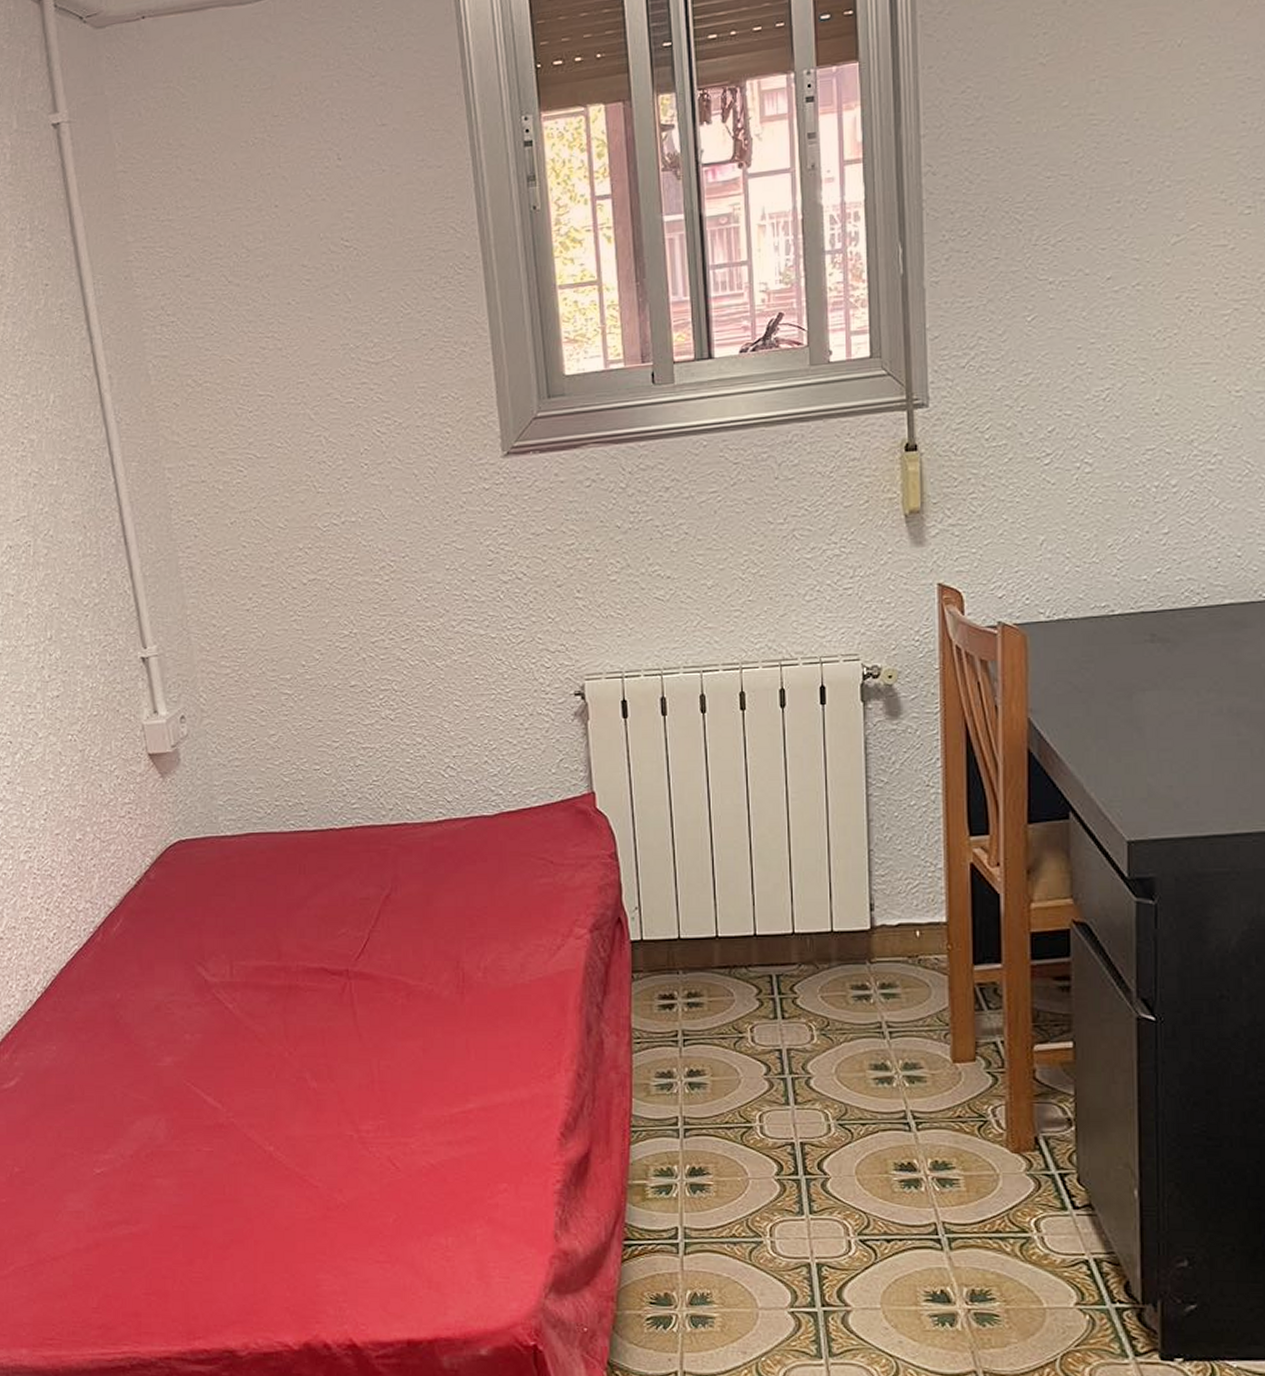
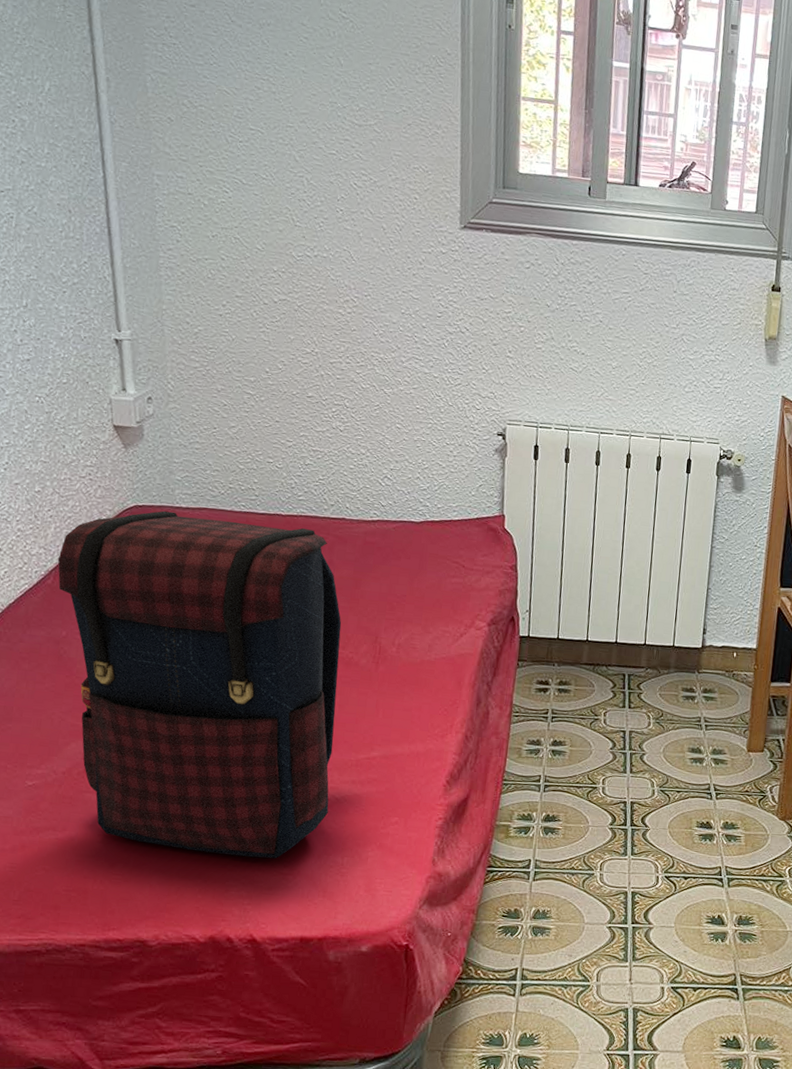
satchel: none [105,842,424,1244] -> present [57,510,342,859]

